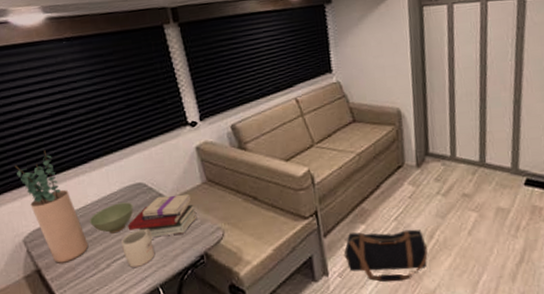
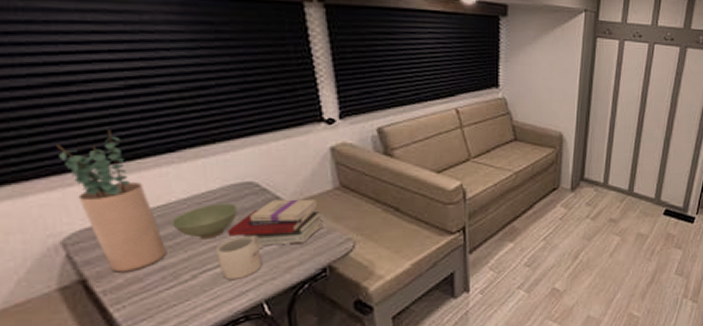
duffel bag: present [344,229,428,282] -> none [488,249,572,299]

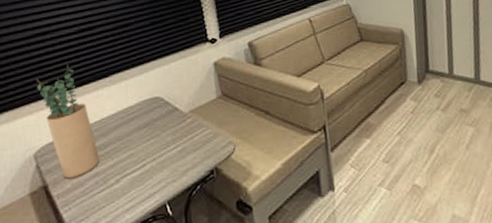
bowl: present [170,203,238,239] -> none [103,116,148,148]
mug: present [217,234,263,280] -> none [133,142,166,183]
books: present [227,199,323,246] -> none [141,108,210,152]

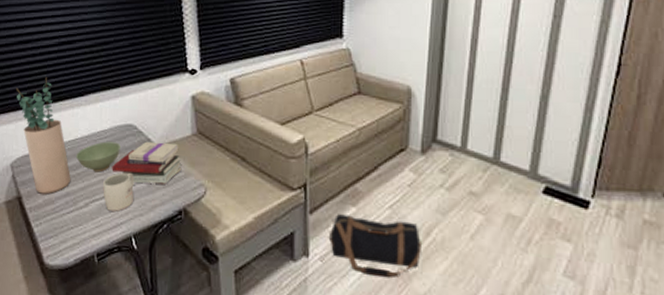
bowl: none [103,116,148,148] -> present [75,141,121,173]
mug: none [133,142,166,183] -> present [103,172,134,212]
books: none [141,108,210,152] -> present [112,141,182,184]
duffel bag: none [349,143,430,197] -> present [328,214,423,278]

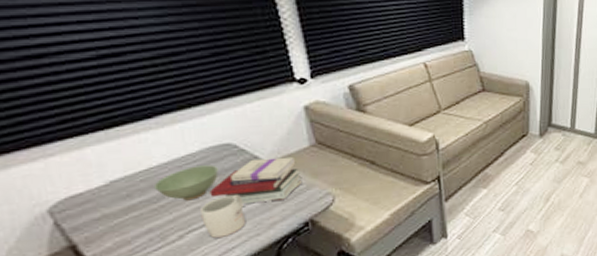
vase: present [16,77,71,194] -> none [34,99,152,237]
duffel bag: present [328,214,423,278] -> none [464,193,544,242]

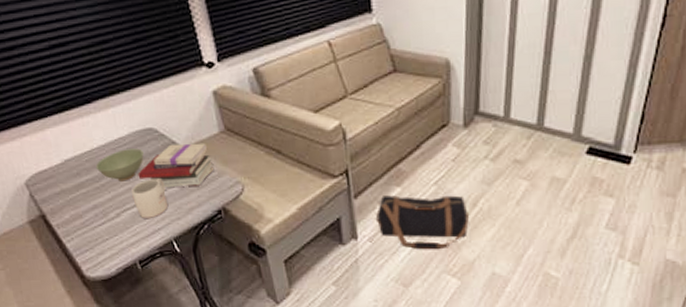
duffel bag: none [464,193,544,242] -> present [375,195,470,250]

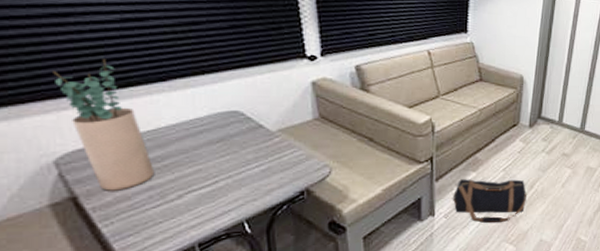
vase: none [11,86,96,210] -> present [53,59,155,191]
bowl: present [95,148,144,182] -> none [159,130,223,162]
mug: present [132,177,169,218] -> none [202,159,245,200]
books: present [138,143,214,188] -> none [213,127,303,170]

